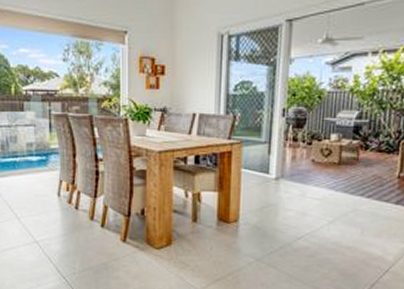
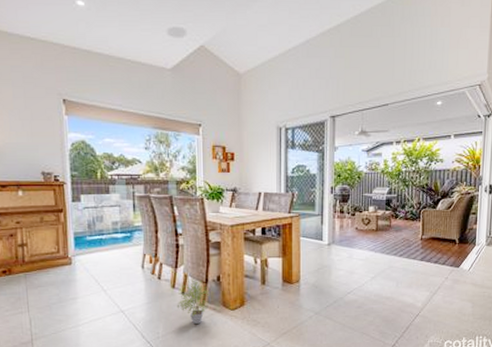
potted plant: none [95,210,132,261] -> present [176,278,210,324]

